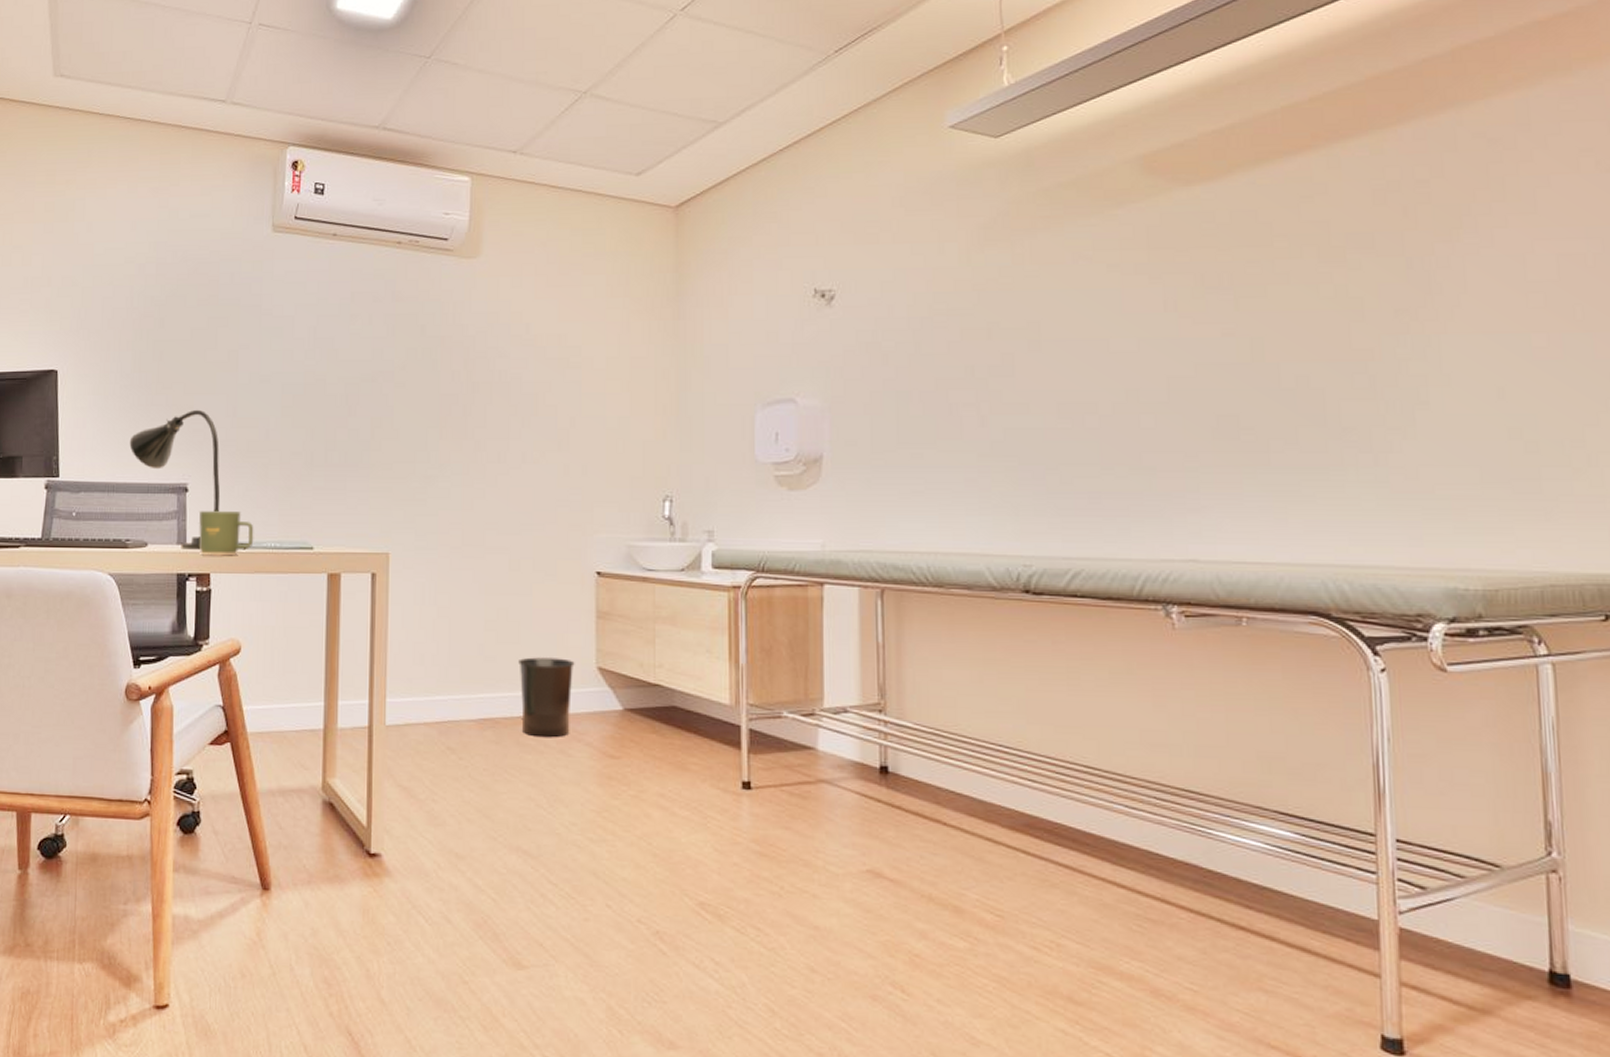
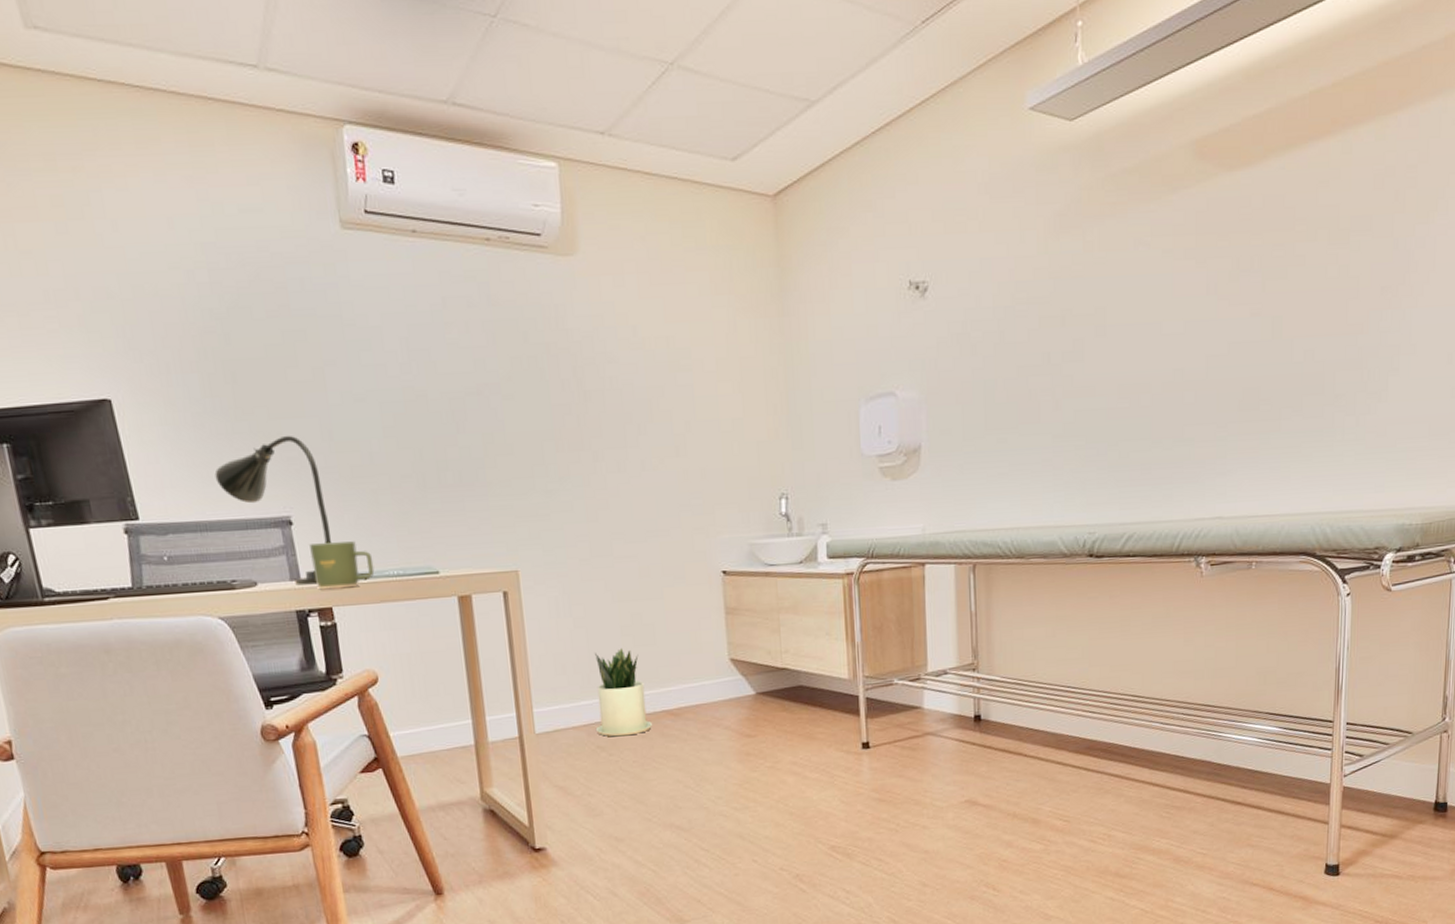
planter: none [447,643,507,740] -> present [595,648,652,737]
waste bin: present [518,657,575,738] -> none [656,654,709,727]

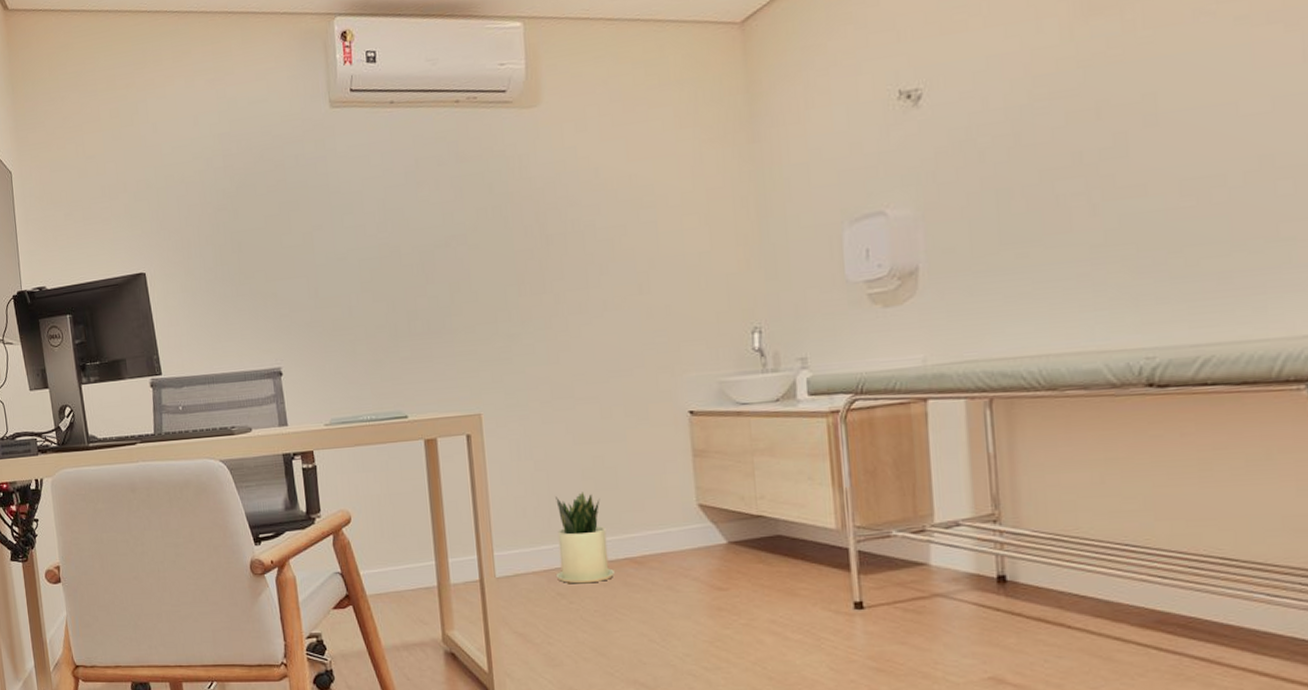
desk lamp: present [215,435,370,586] -> none [221,294,346,431]
mug: present [310,541,375,590] -> none [296,389,351,435]

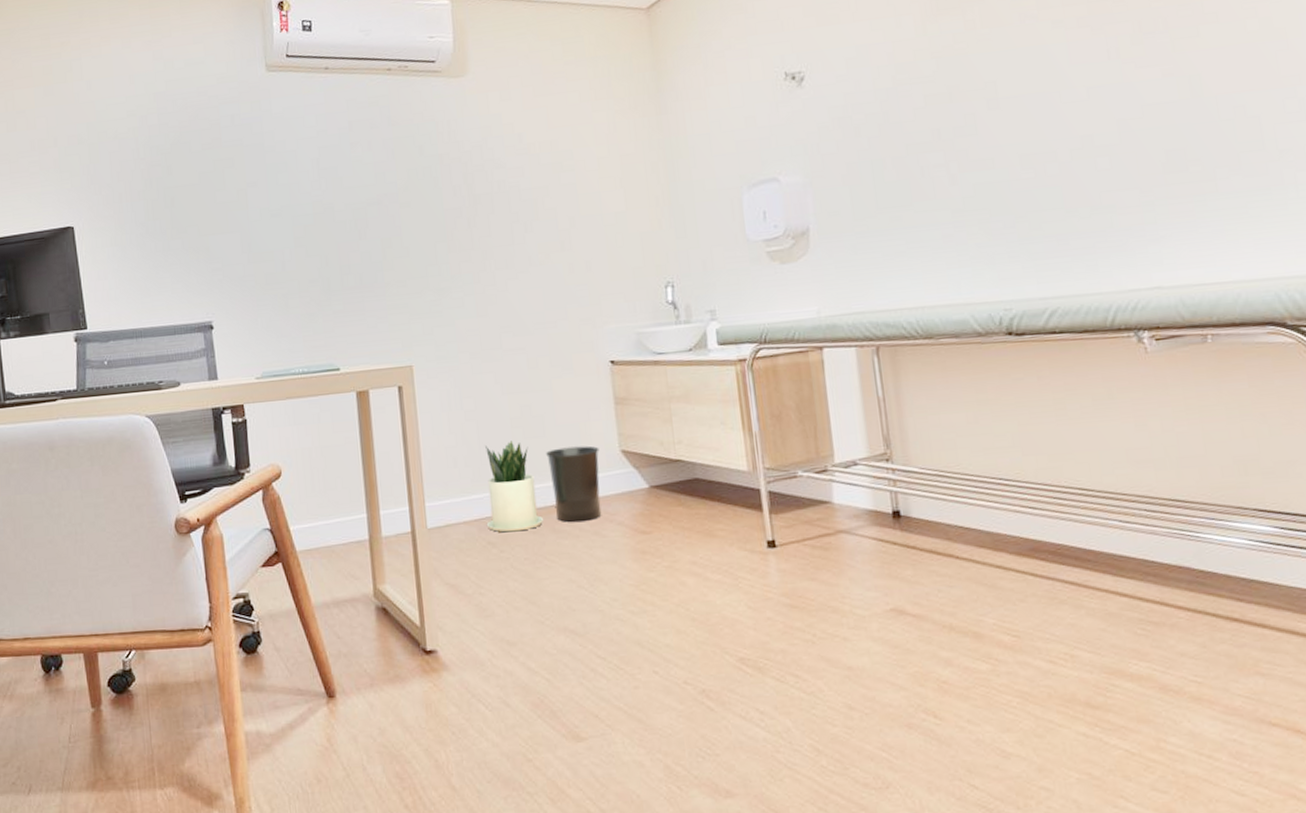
waste bin: none [619,499,676,577] -> present [546,445,602,523]

